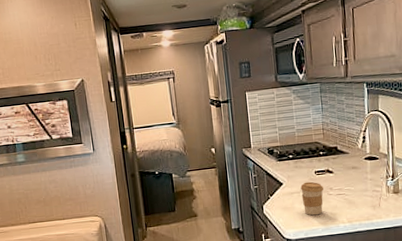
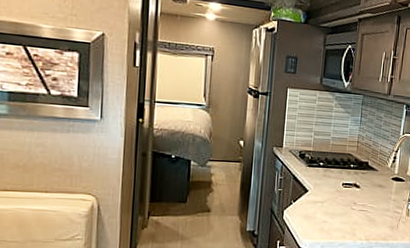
coffee cup: present [300,181,324,216] -> none [325,193,348,228]

